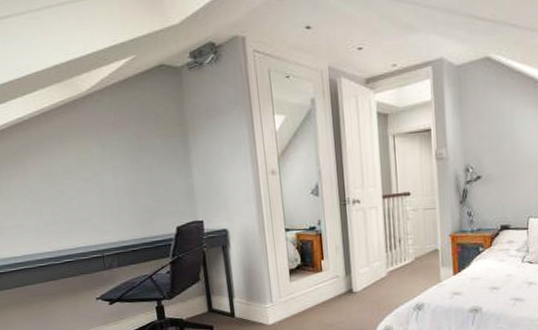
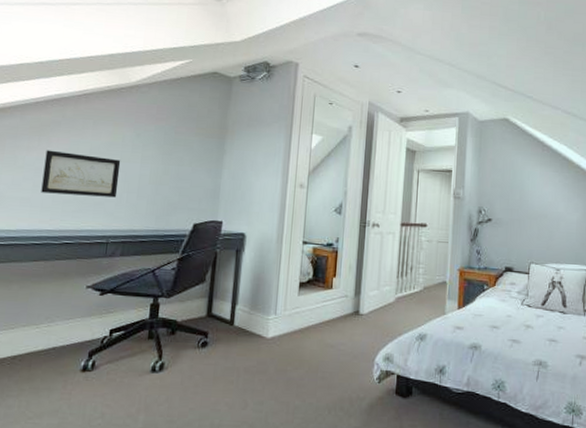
wall art: none [24,174,100,218] -> present [41,150,121,198]

